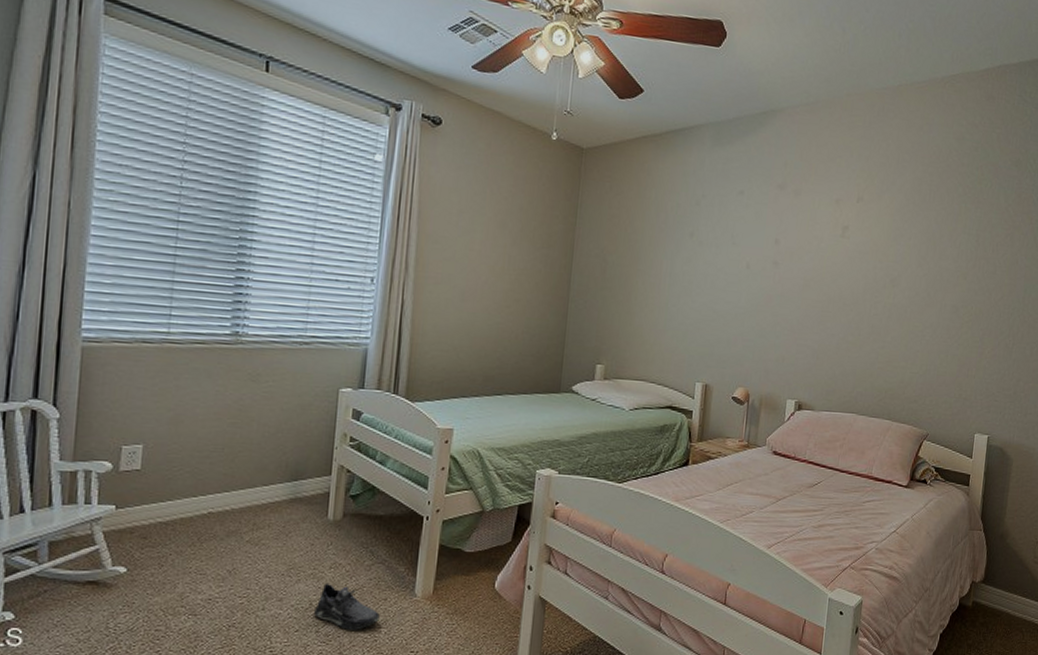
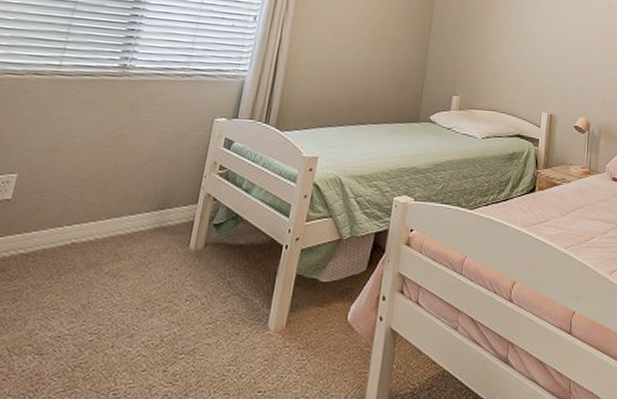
shoe: present [314,583,380,630] -> none [164,316,231,368]

